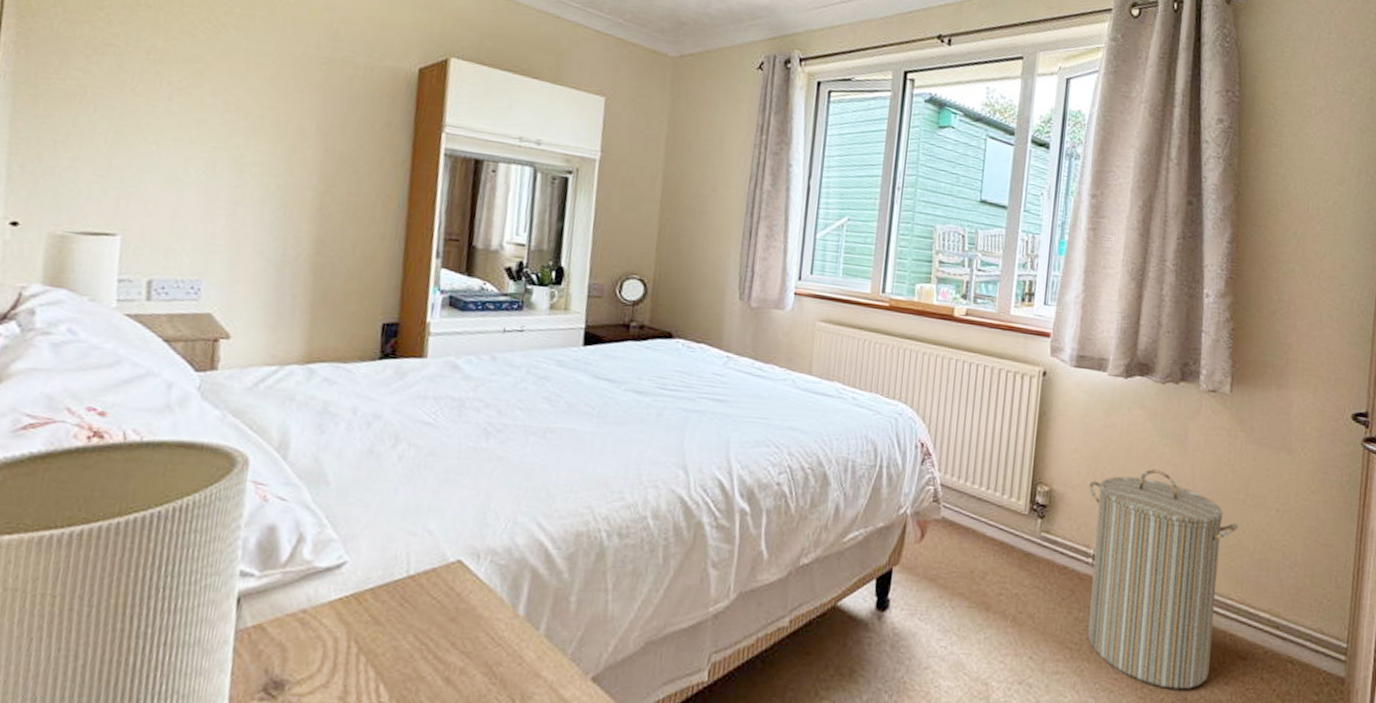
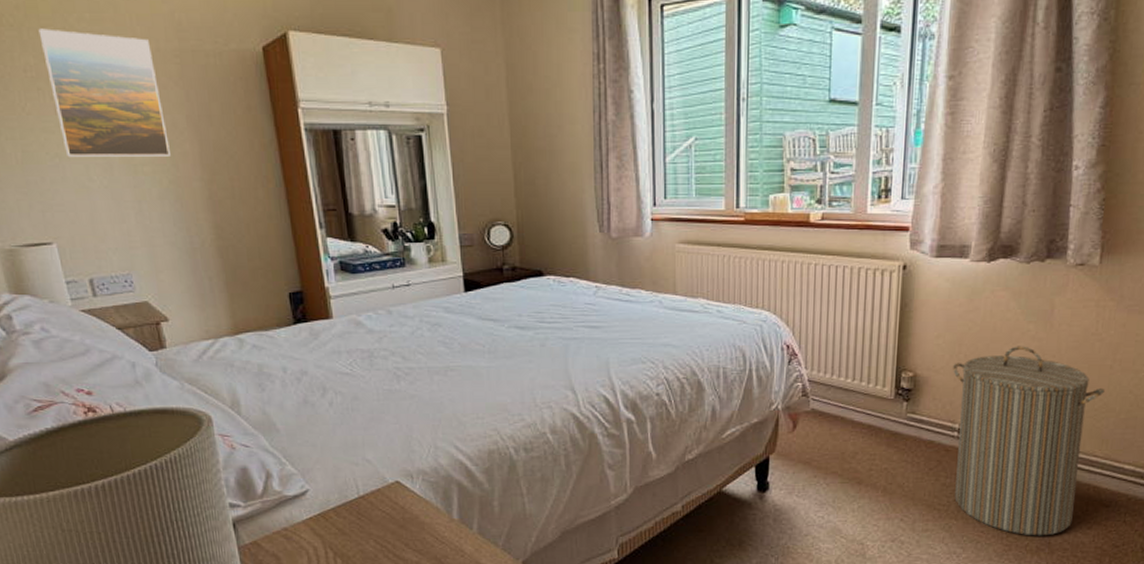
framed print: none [167,14,298,161] -> present [38,28,170,157]

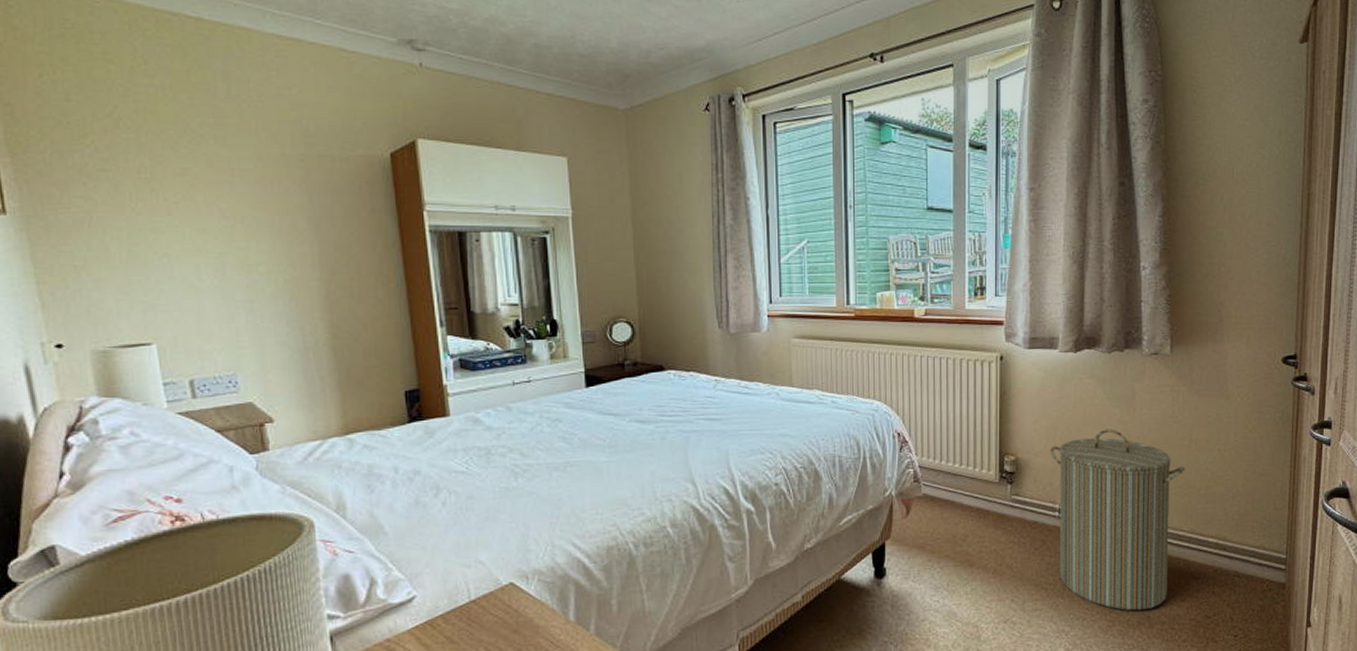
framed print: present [38,28,170,157] -> none [157,132,288,257]

